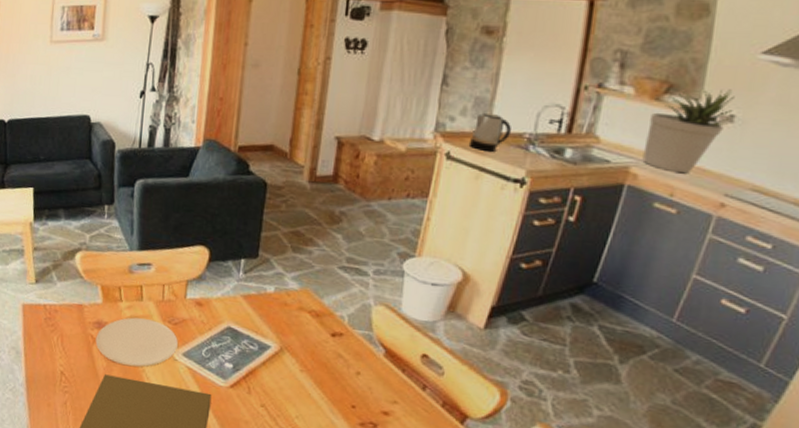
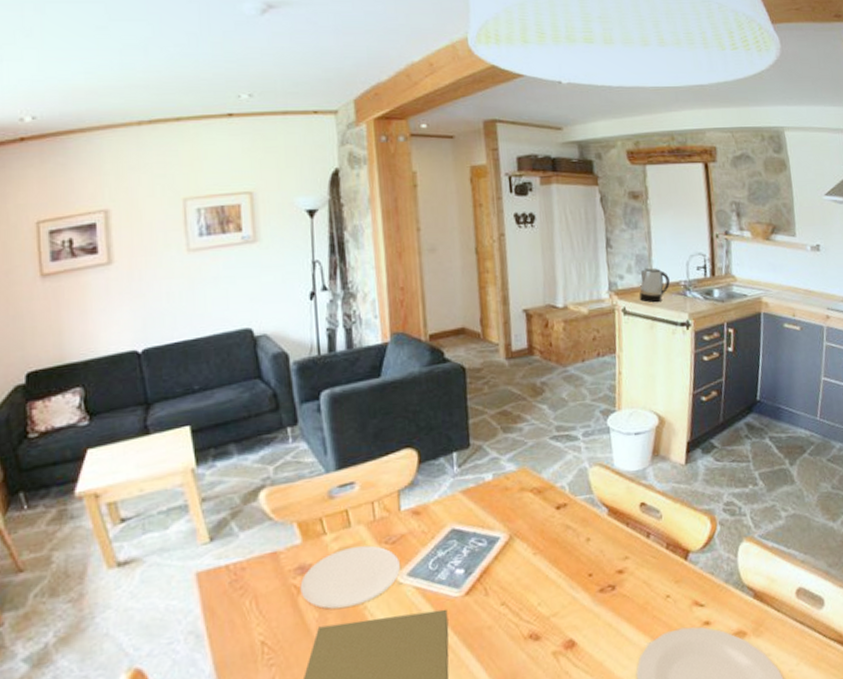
potted plant: present [642,89,735,174] -> none [766,225,818,297]

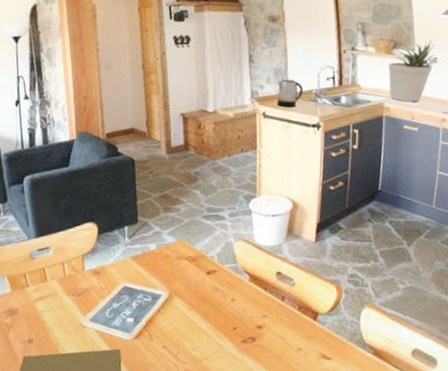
plate: present [300,545,400,610] -> none [10,296,84,344]
potted plant: none [766,225,818,297] -> present [388,40,436,103]

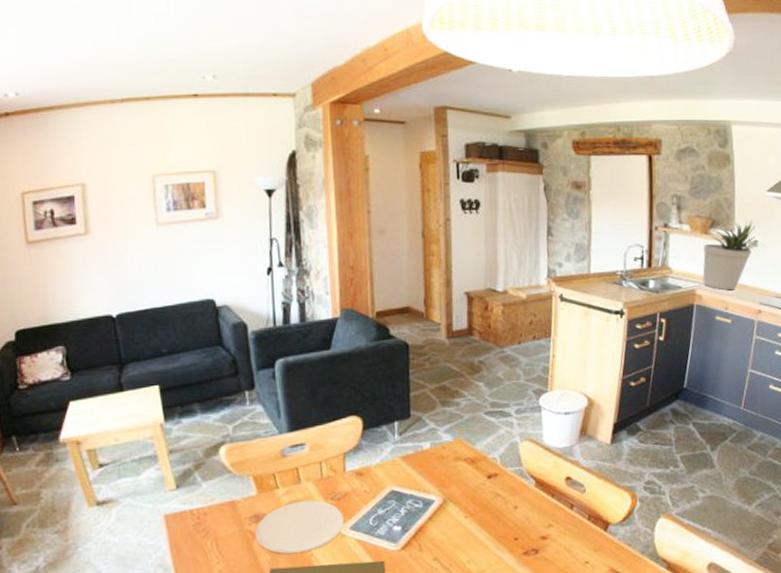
plate: none [10,296,84,344] -> present [255,500,344,555]
kettle: present [276,78,303,107] -> none [576,256,607,290]

